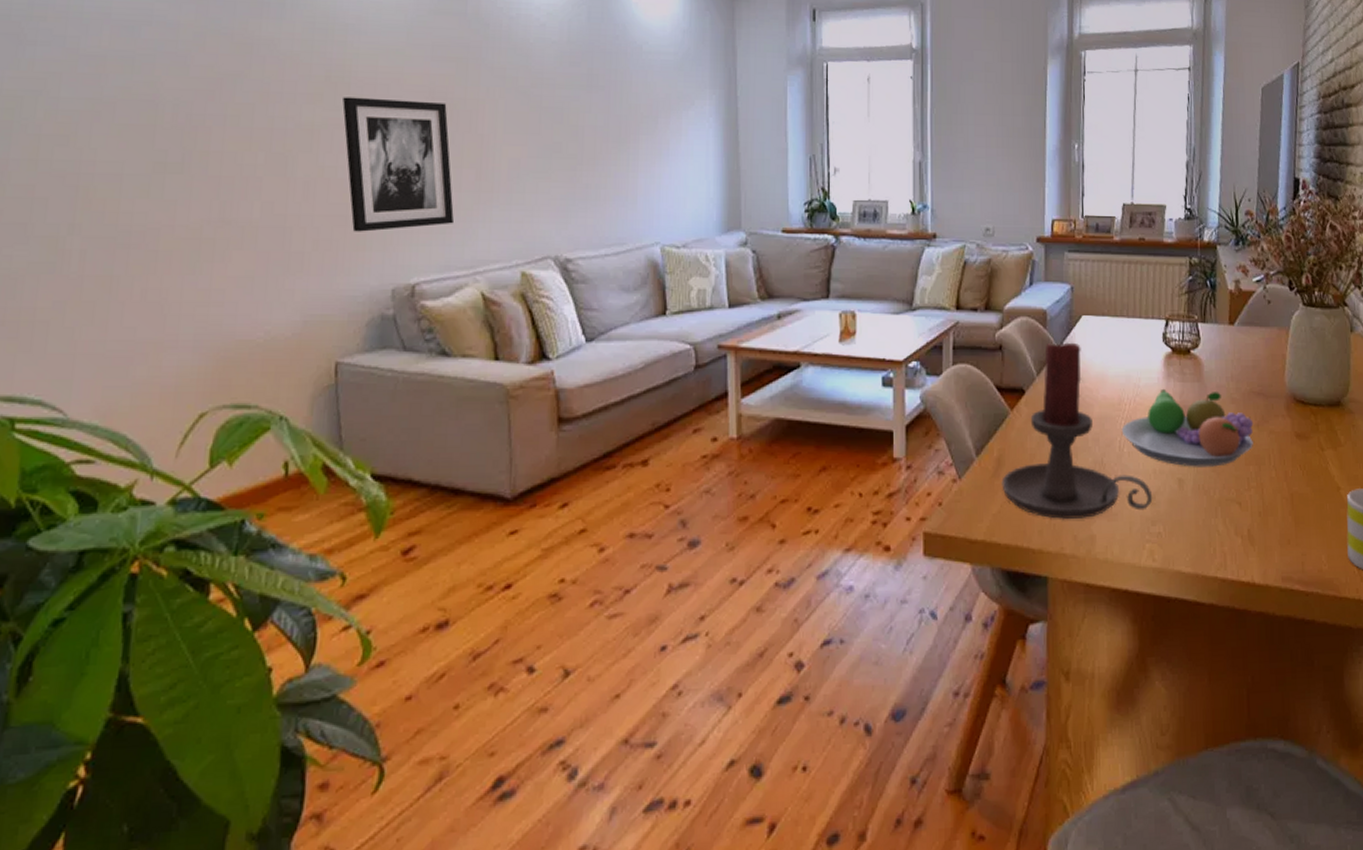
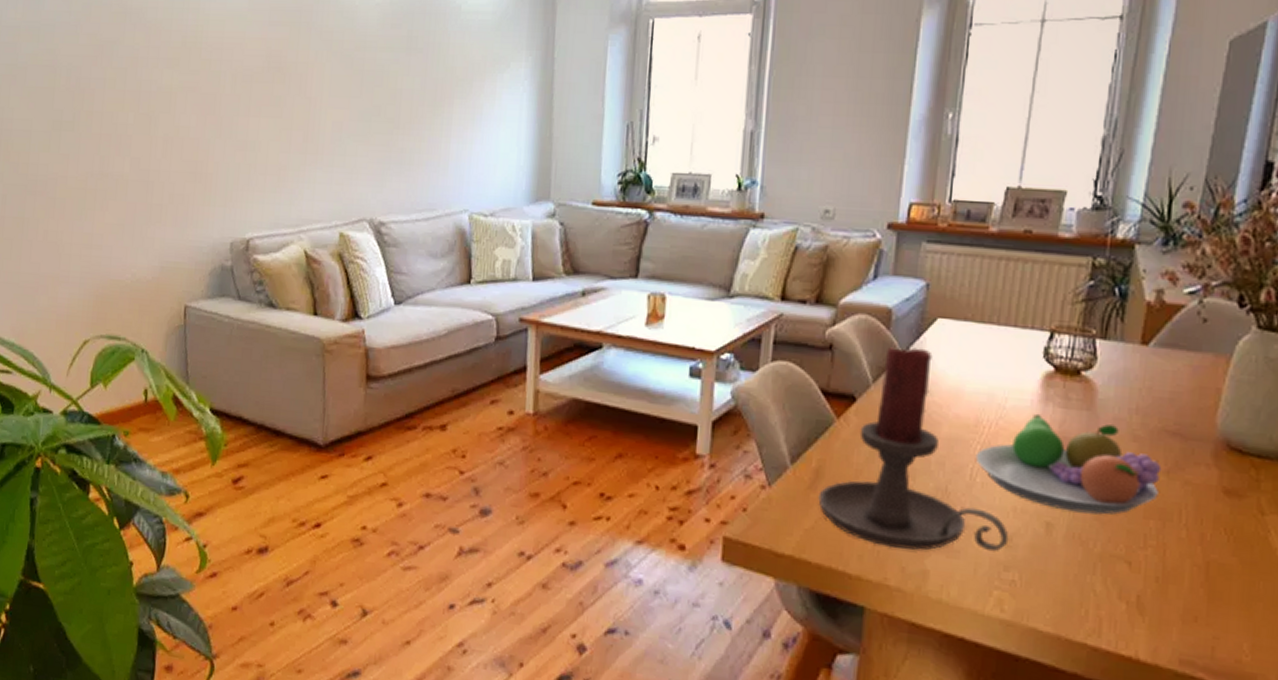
wall art: present [342,97,454,232] -> none [195,61,284,188]

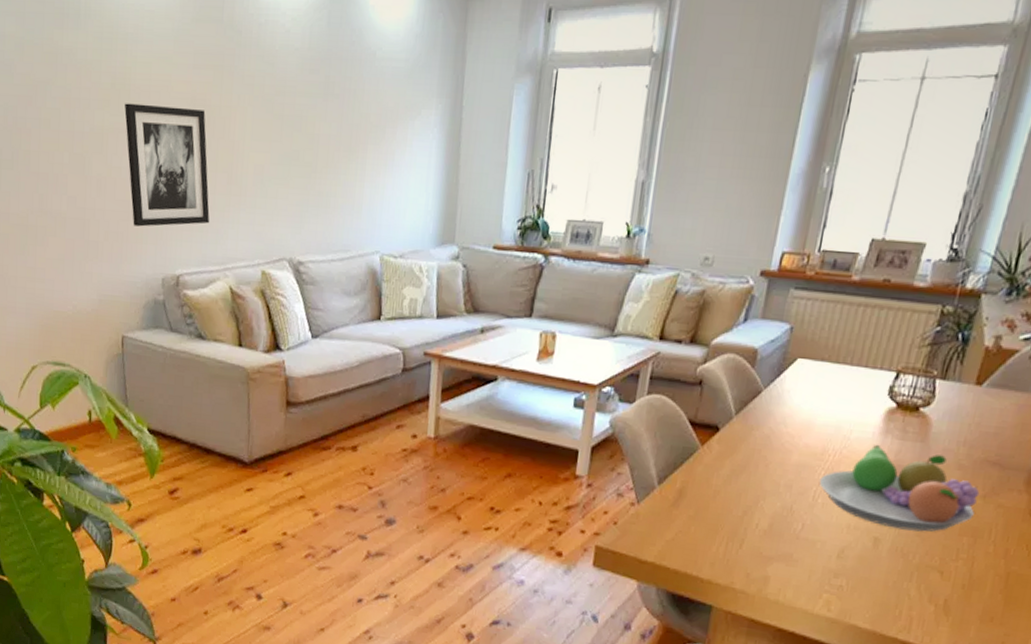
wall art: none [195,61,284,188] -> present [124,103,210,227]
candle holder: present [818,345,1009,552] -> none [679,382,842,562]

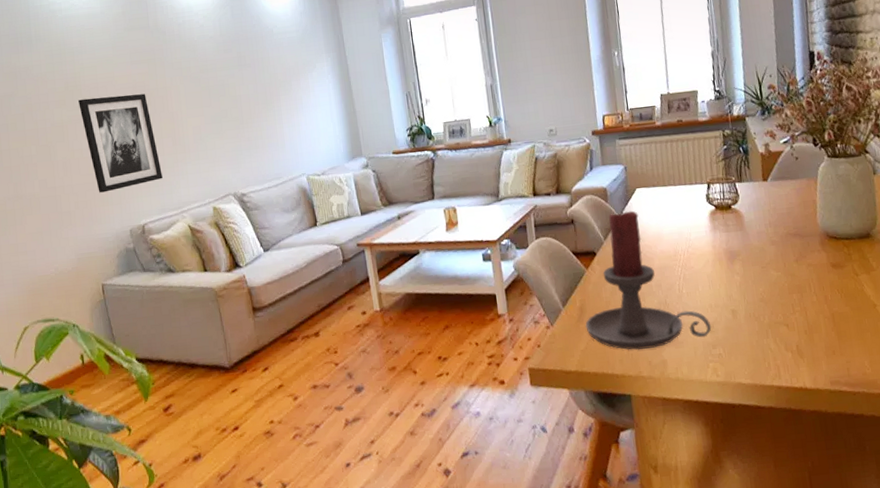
candle holder: none [679,382,842,562] -> present [585,210,712,351]
fruit bowl: present [819,444,980,532] -> none [679,237,795,300]

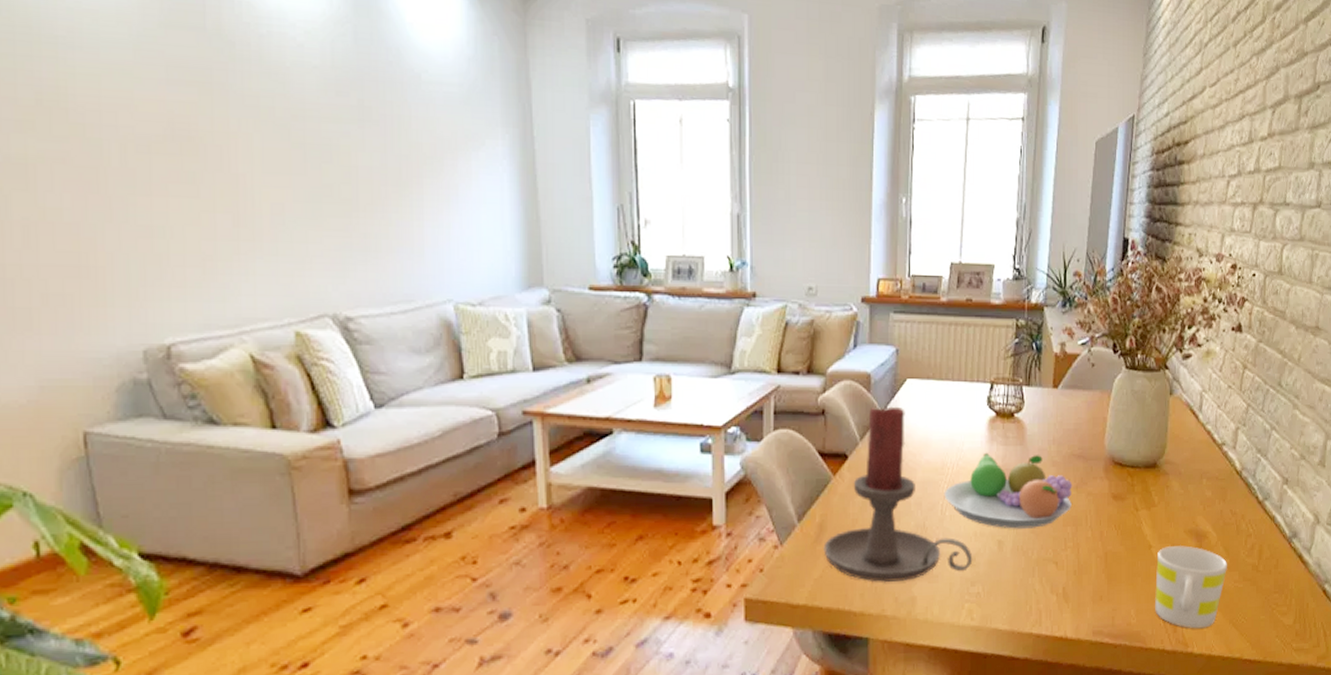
wall art: present [78,94,163,193] -> none [61,125,210,285]
fruit bowl: none [679,237,795,300] -> present [944,452,1073,529]

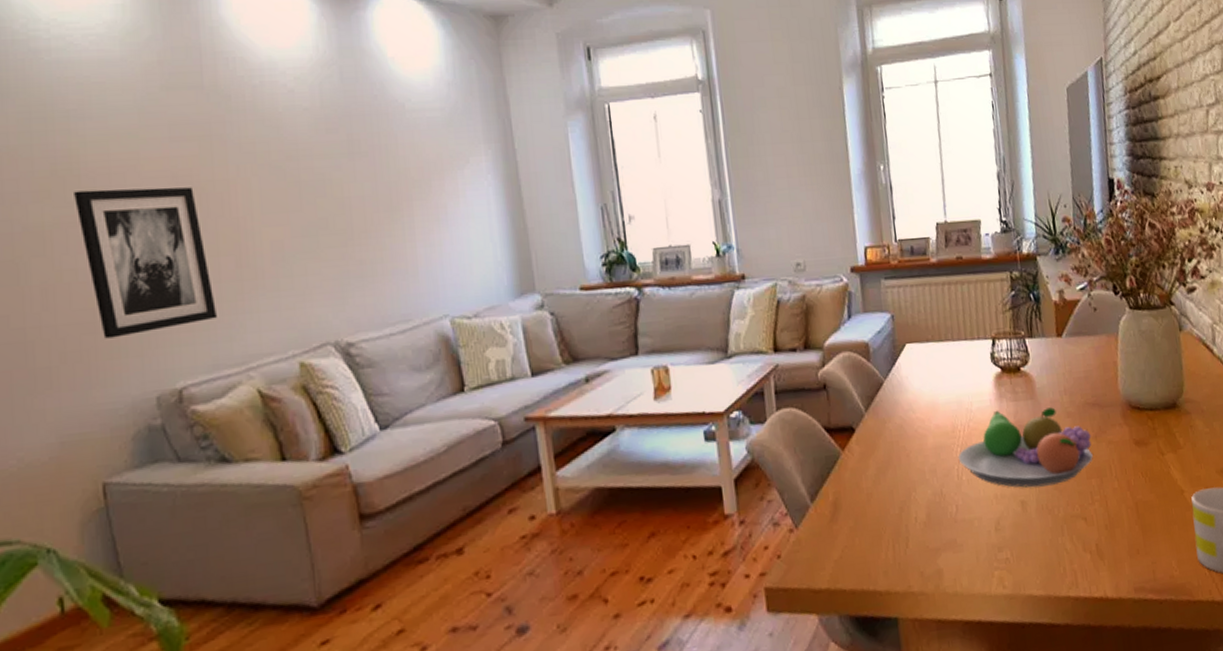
wall art: none [61,125,210,285] -> present [74,187,217,339]
candle holder: present [824,405,973,583] -> none [840,372,997,558]

